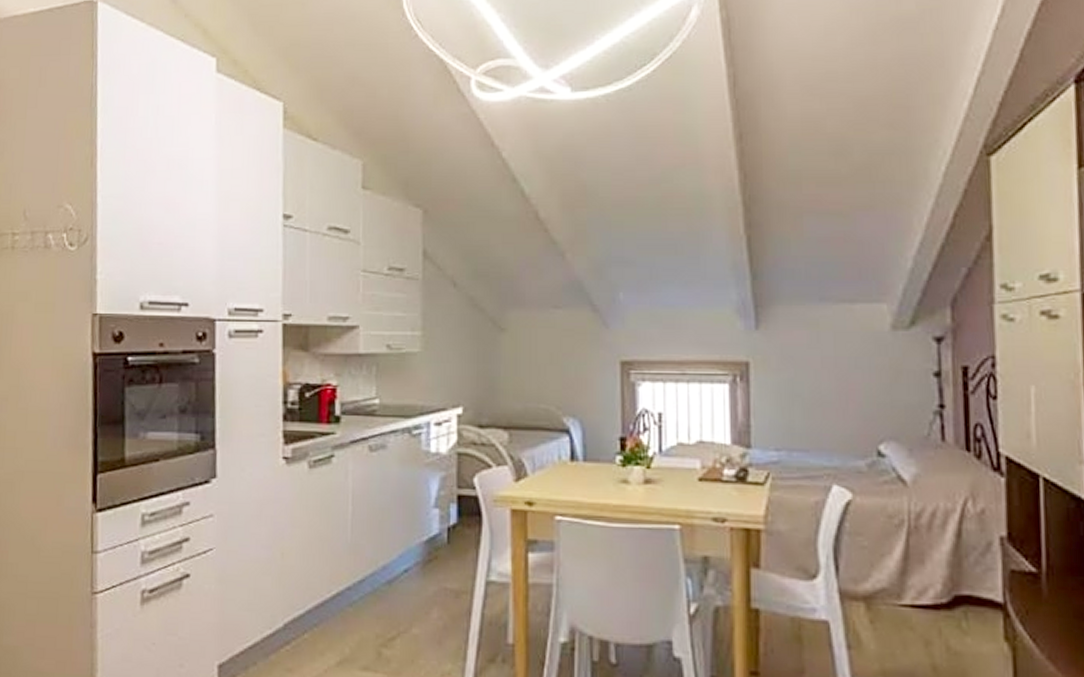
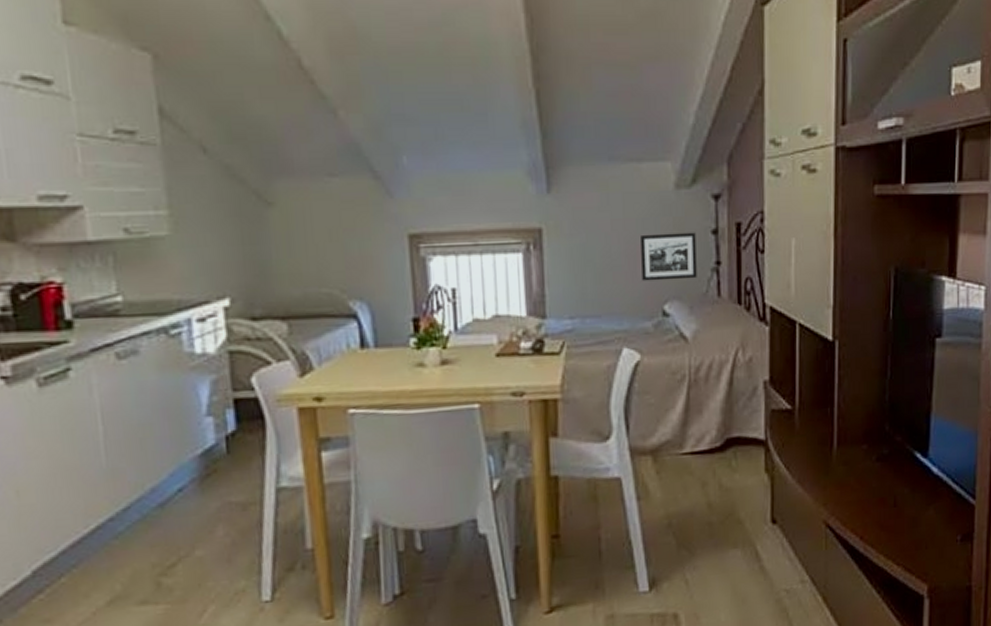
picture frame: none [853,373,917,421] -> present [641,232,697,282]

